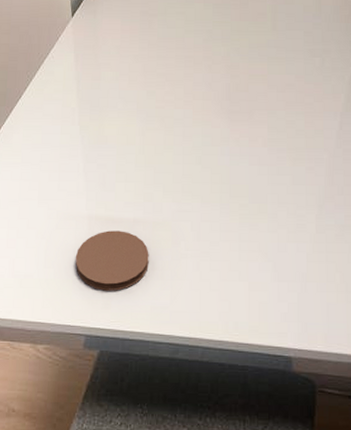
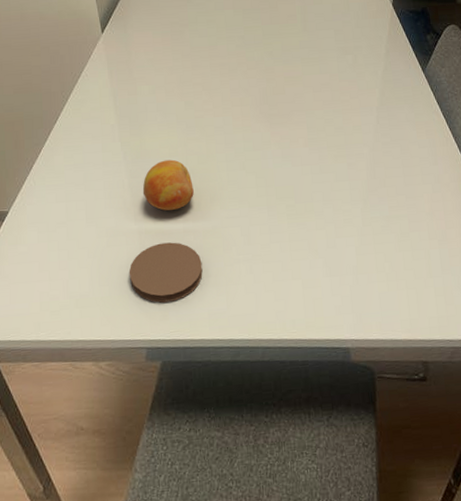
fruit: none [96,147,148,198] -> present [142,159,194,211]

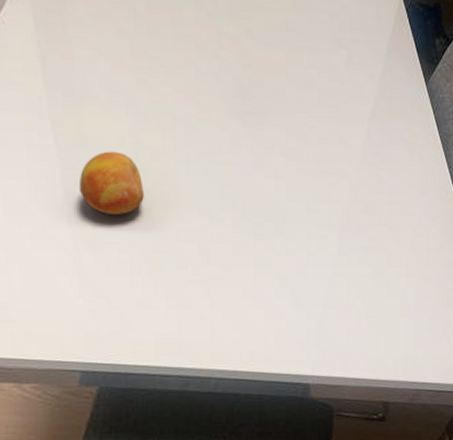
coaster: present [128,242,203,303] -> none [59,253,151,322]

